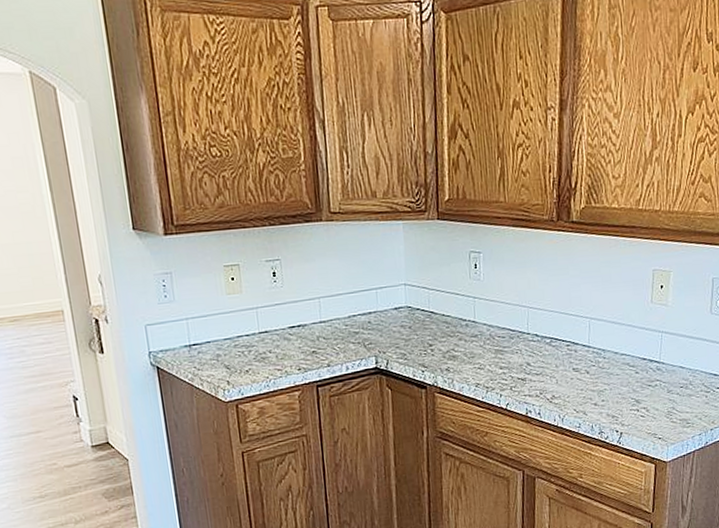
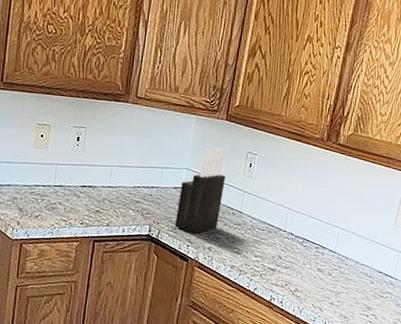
knife block: none [401,252,452,356] -> present [174,147,226,234]

